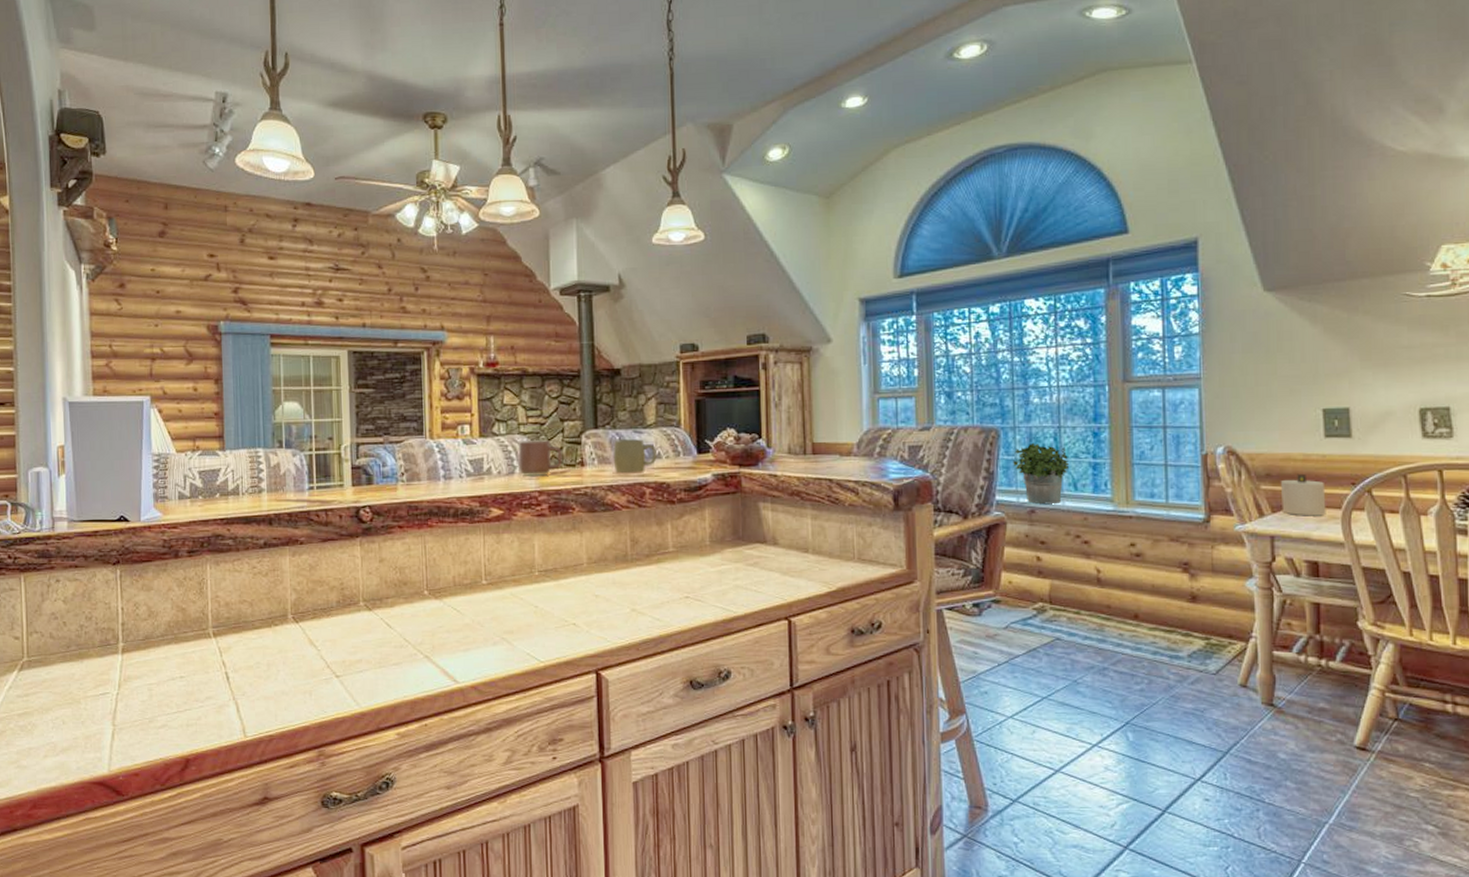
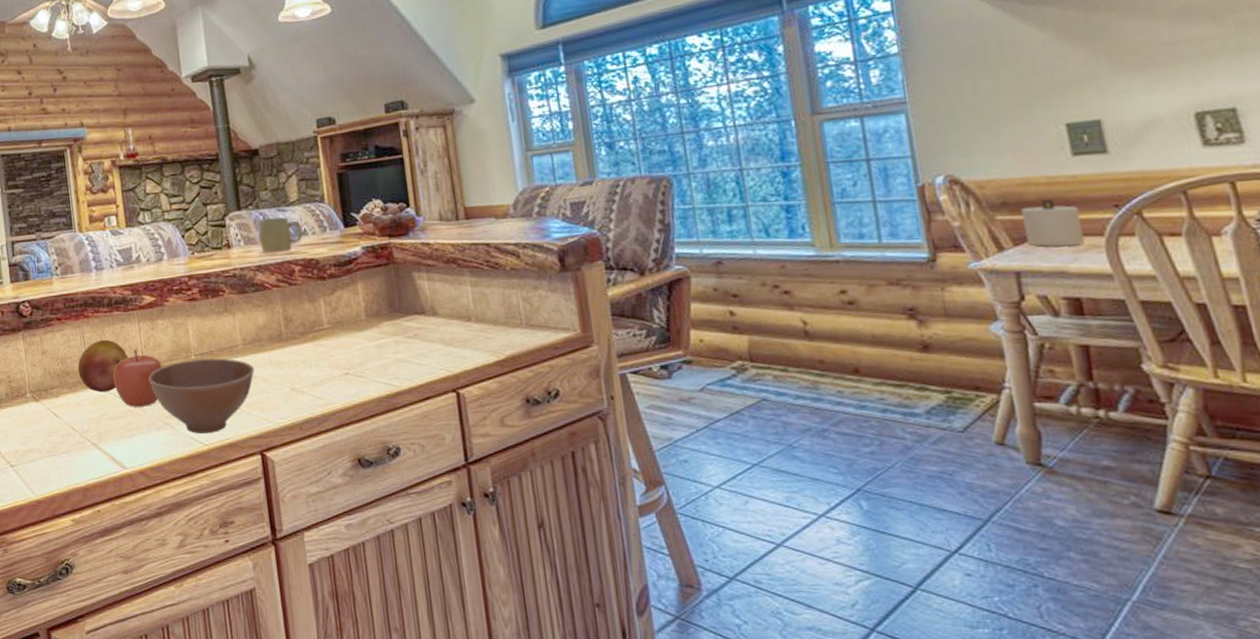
fruit: none [416,550,470,605] -> present [77,339,129,393]
fruit: none [452,563,504,621] -> present [112,350,162,407]
bowl: none [489,576,597,650] -> present [148,358,254,434]
mug: present [519,440,562,477] -> none [164,225,209,262]
potted plant: present [1013,442,1070,505] -> none [691,188,758,255]

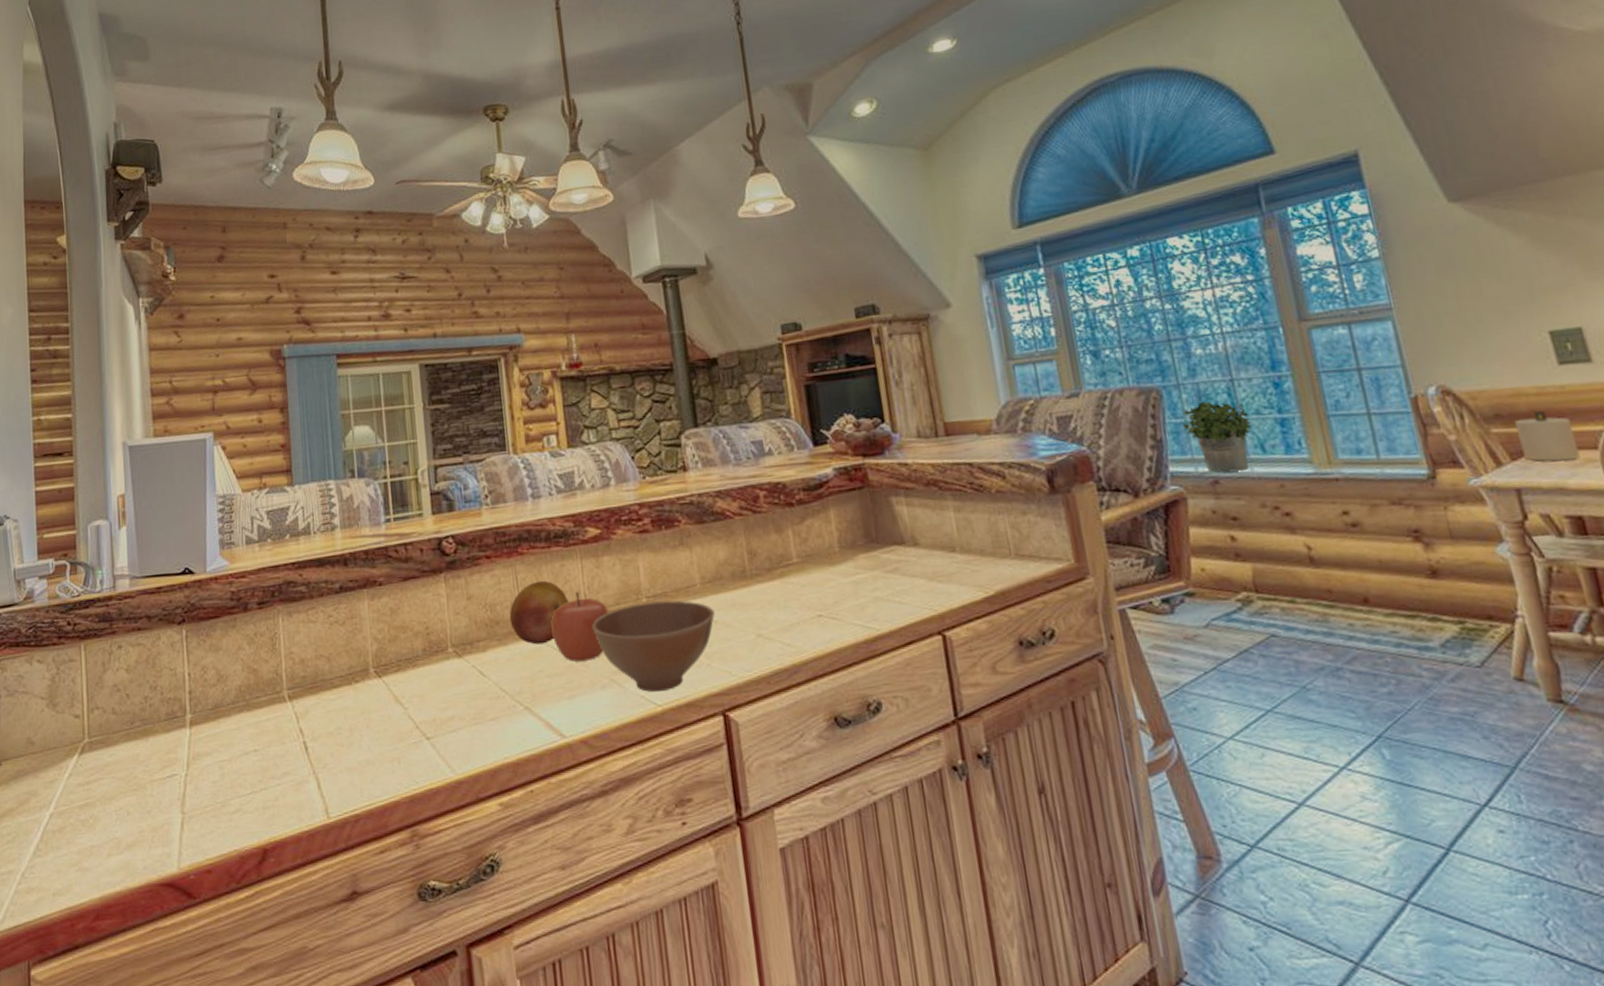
mug: present [258,217,303,255] -> none [717,435,768,478]
potted plant: none [691,188,758,255] -> present [1182,400,1253,473]

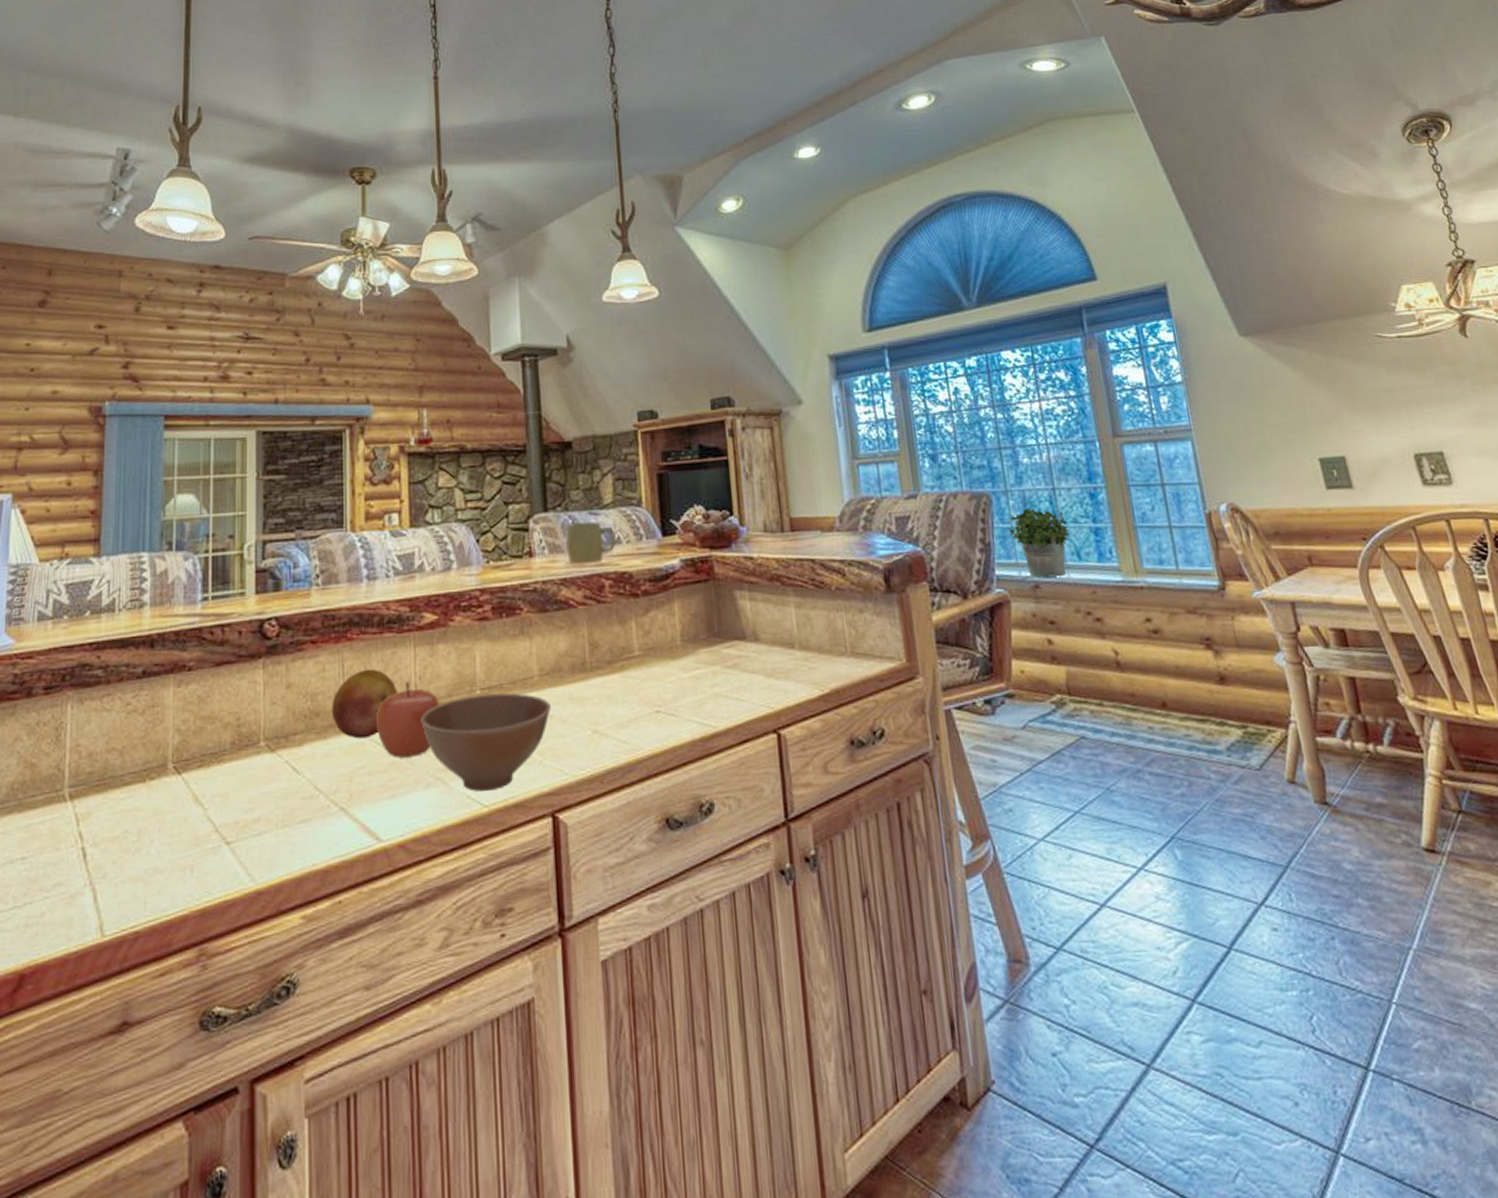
mug: none [717,435,768,478] -> present [565,522,616,566]
candle: present [1515,410,1581,462] -> none [1291,530,1343,578]

